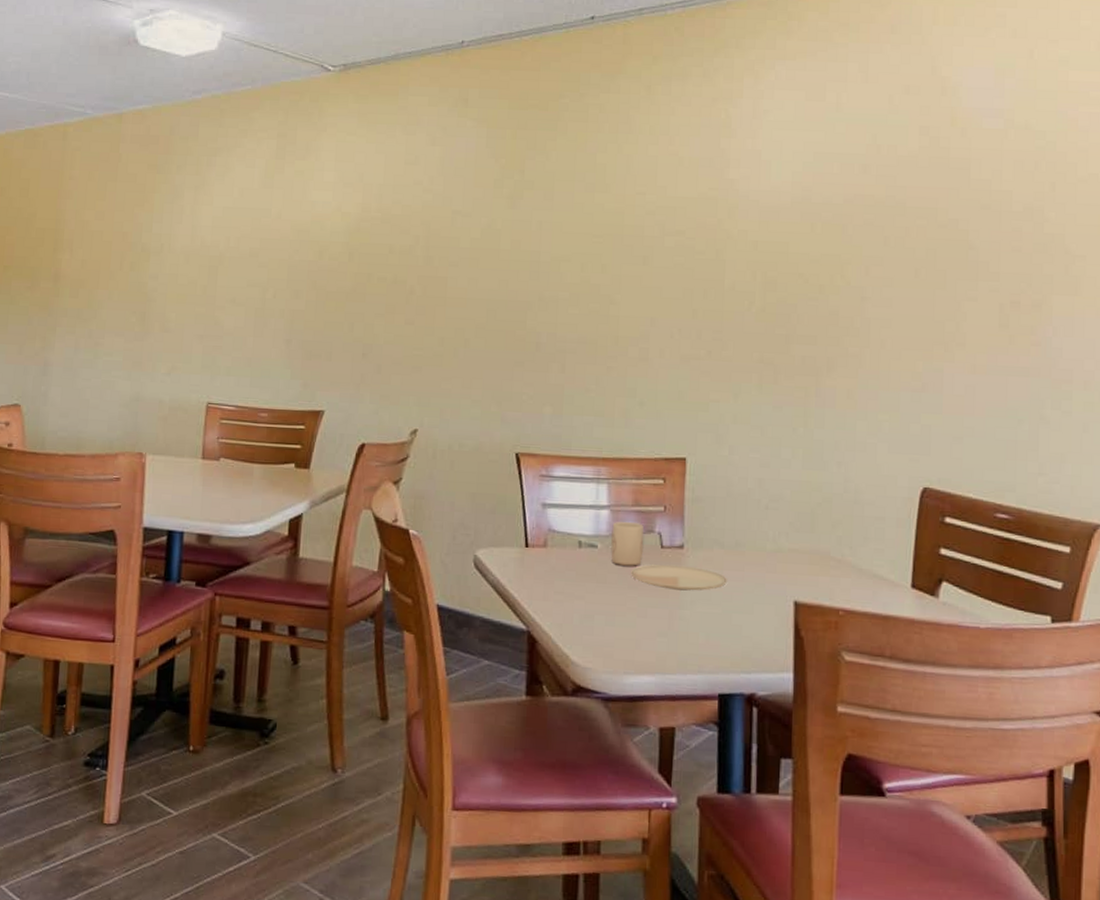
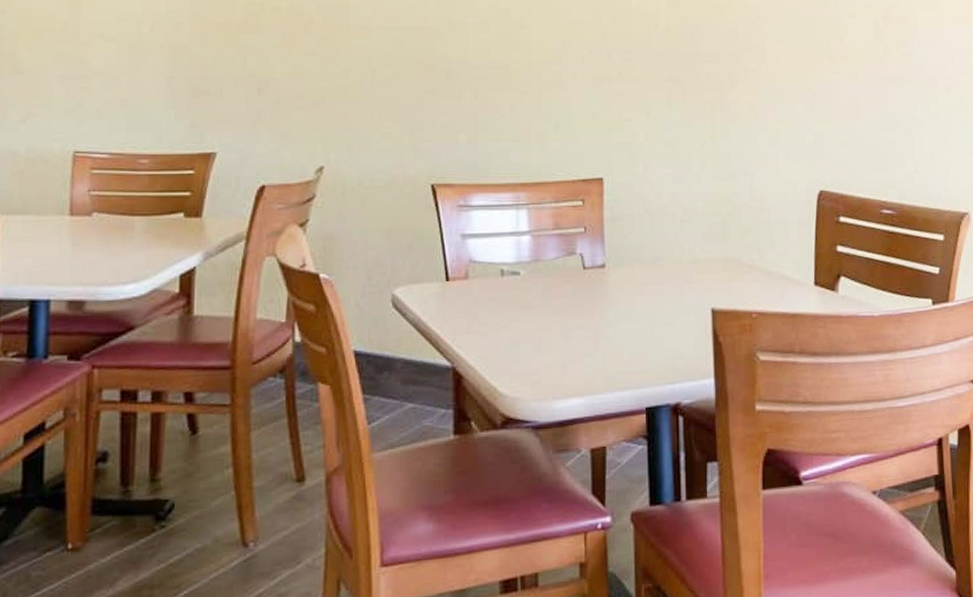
mug: present [611,521,644,567] -> none [534,245,566,292]
plate: present [631,564,728,591] -> none [555,284,649,310]

